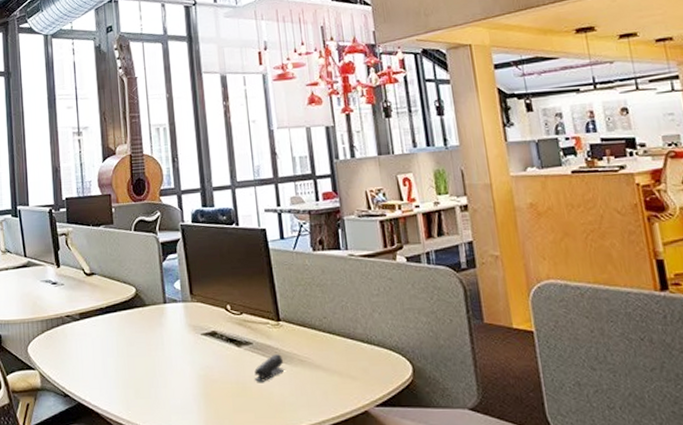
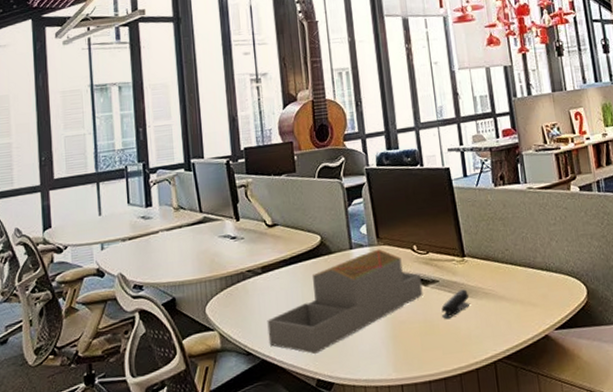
architectural model: none [83,305,236,404] -> present [267,249,423,355]

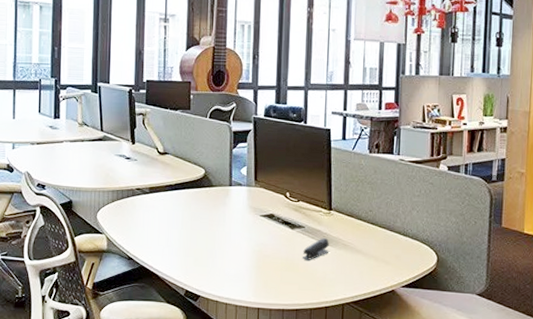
architectural model: present [267,249,423,355] -> none [148,190,290,270]

